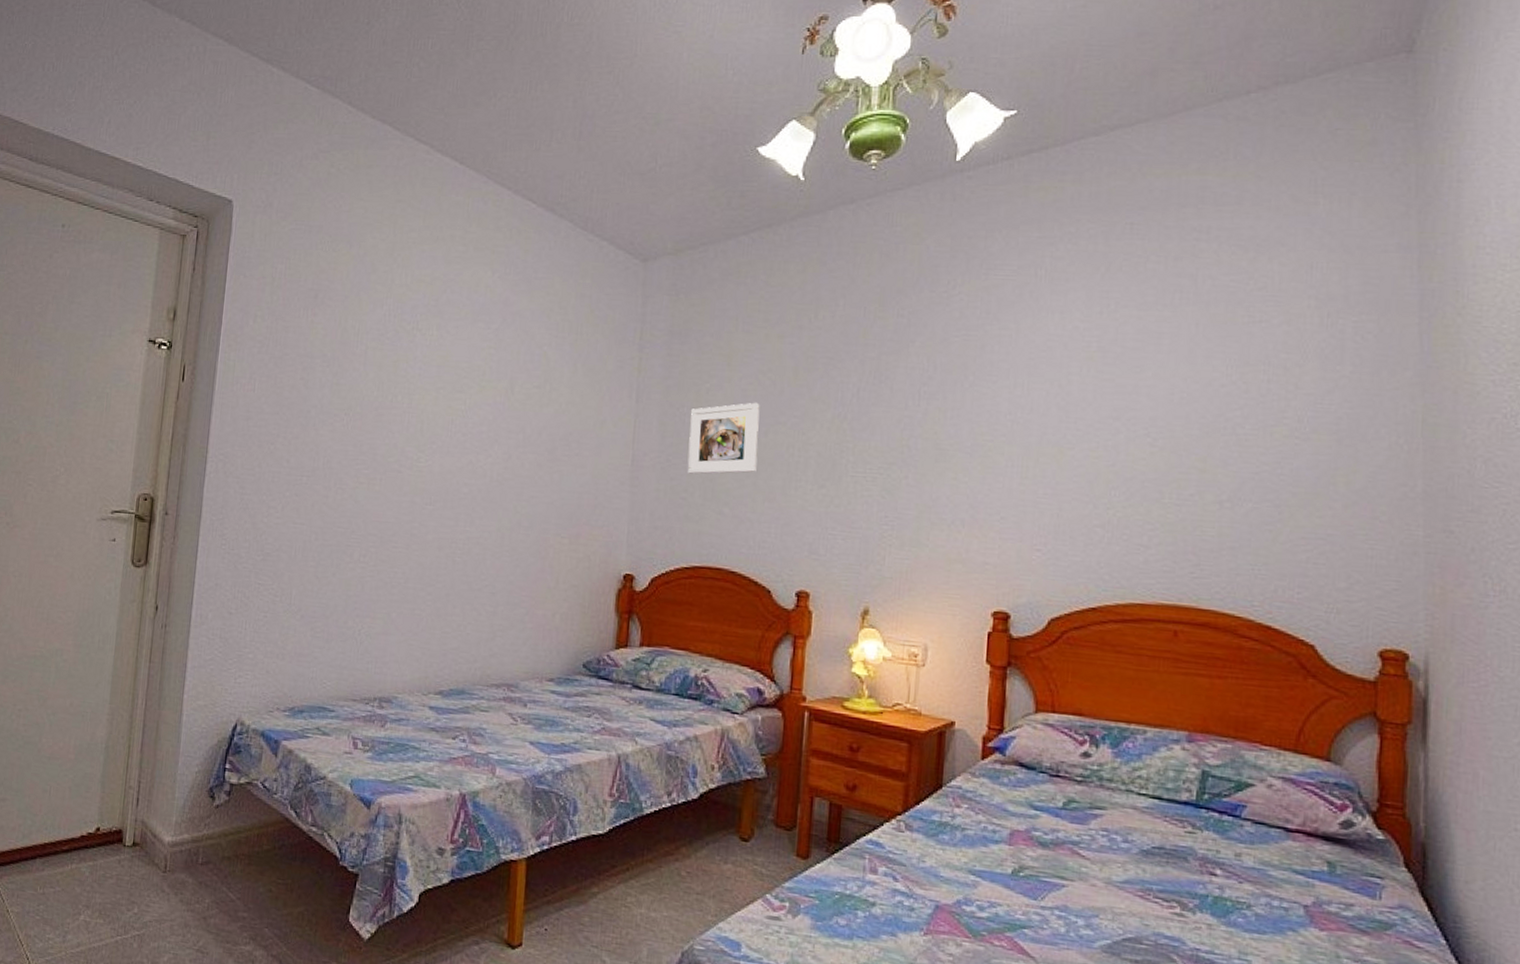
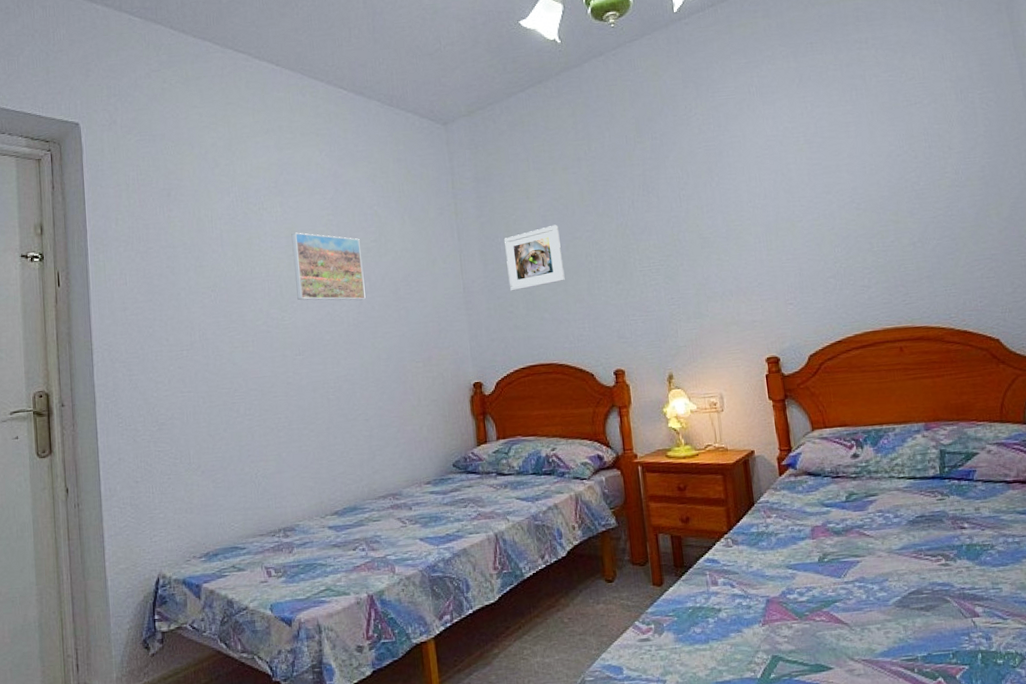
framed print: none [438,362,521,454] -> present [291,232,366,301]

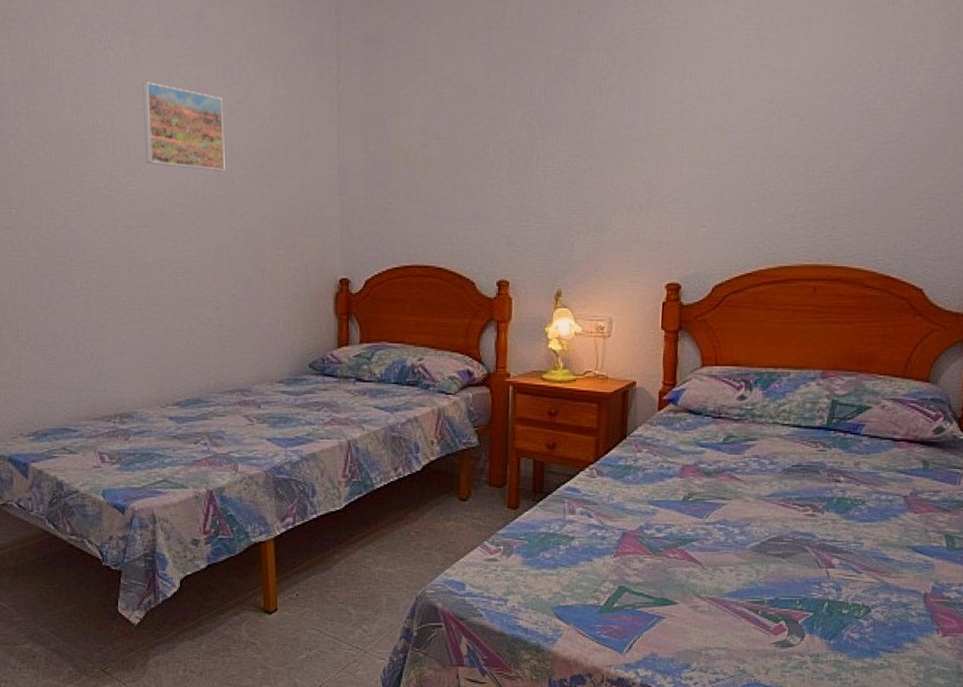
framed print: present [504,224,565,291] -> none [391,105,456,179]

